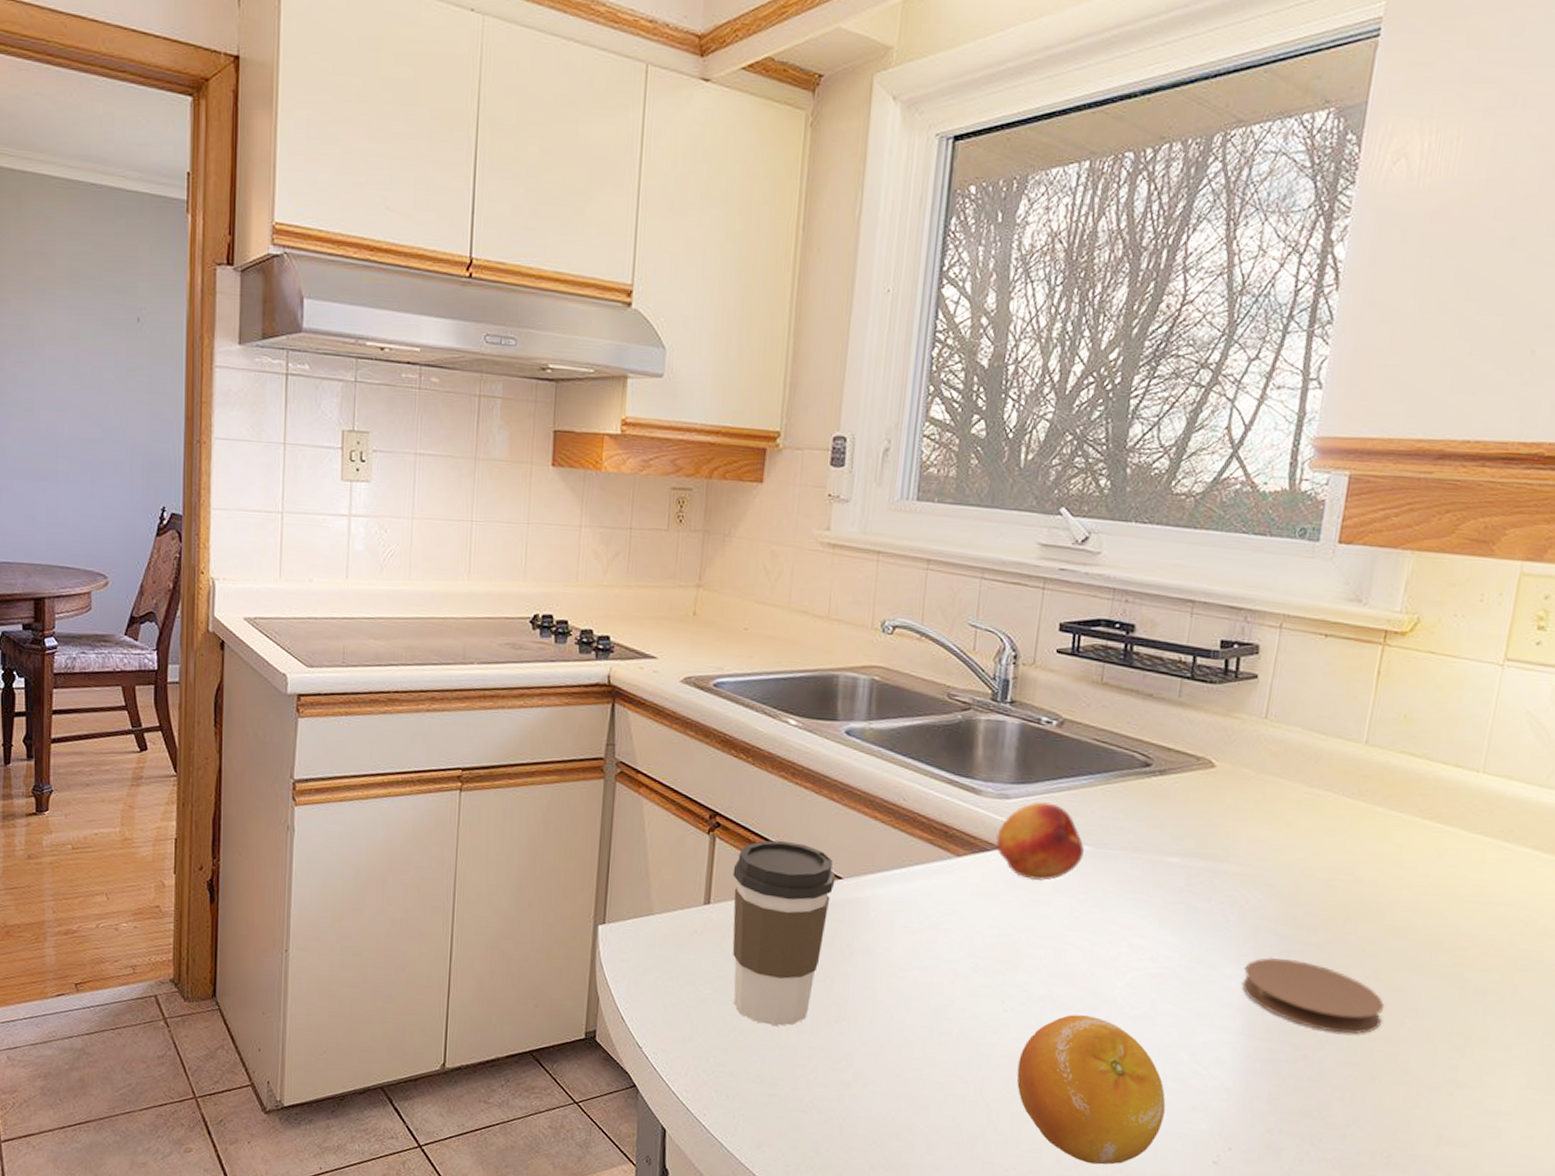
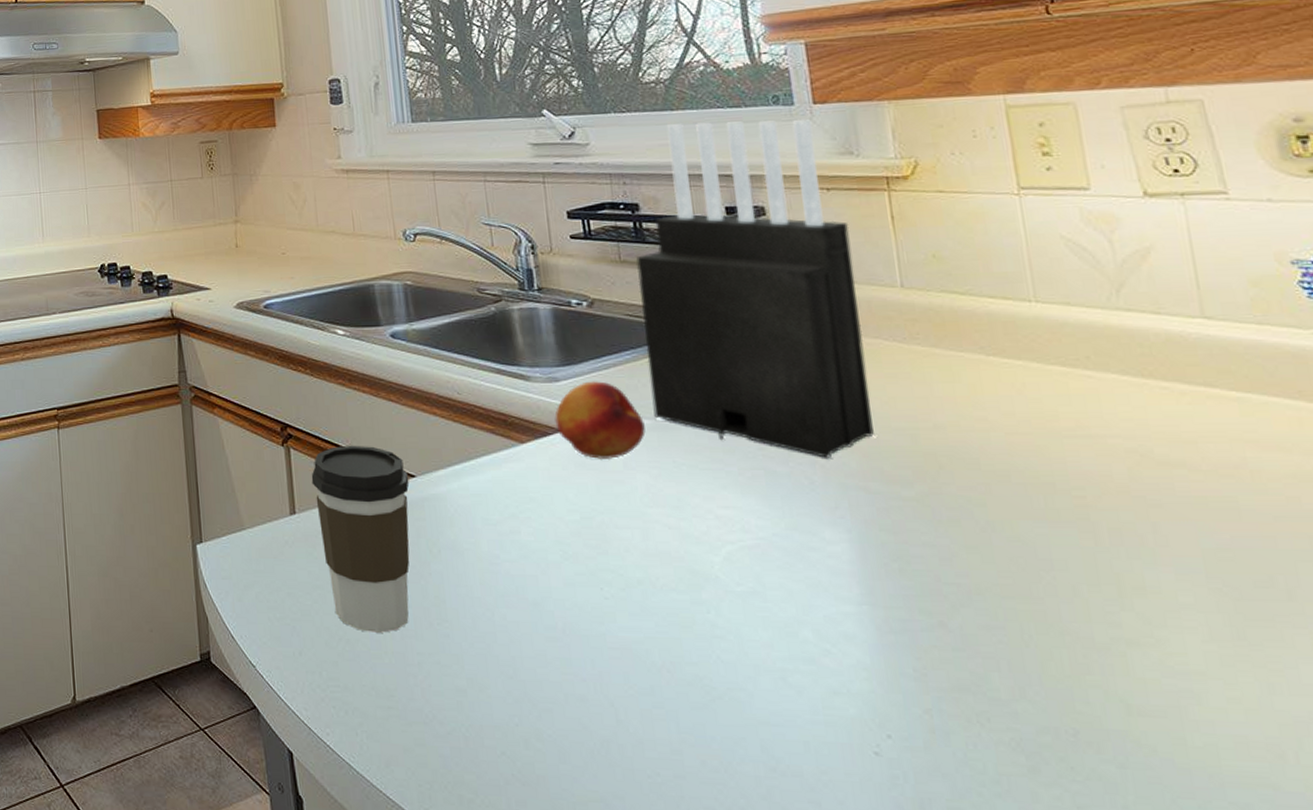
fruit: present [1016,1014,1166,1165] -> none [632,597,806,764]
knife block: none [1095,542,1336,900] -> present [636,118,874,458]
coaster: present [1242,958,1385,1034] -> none [845,518,1015,594]

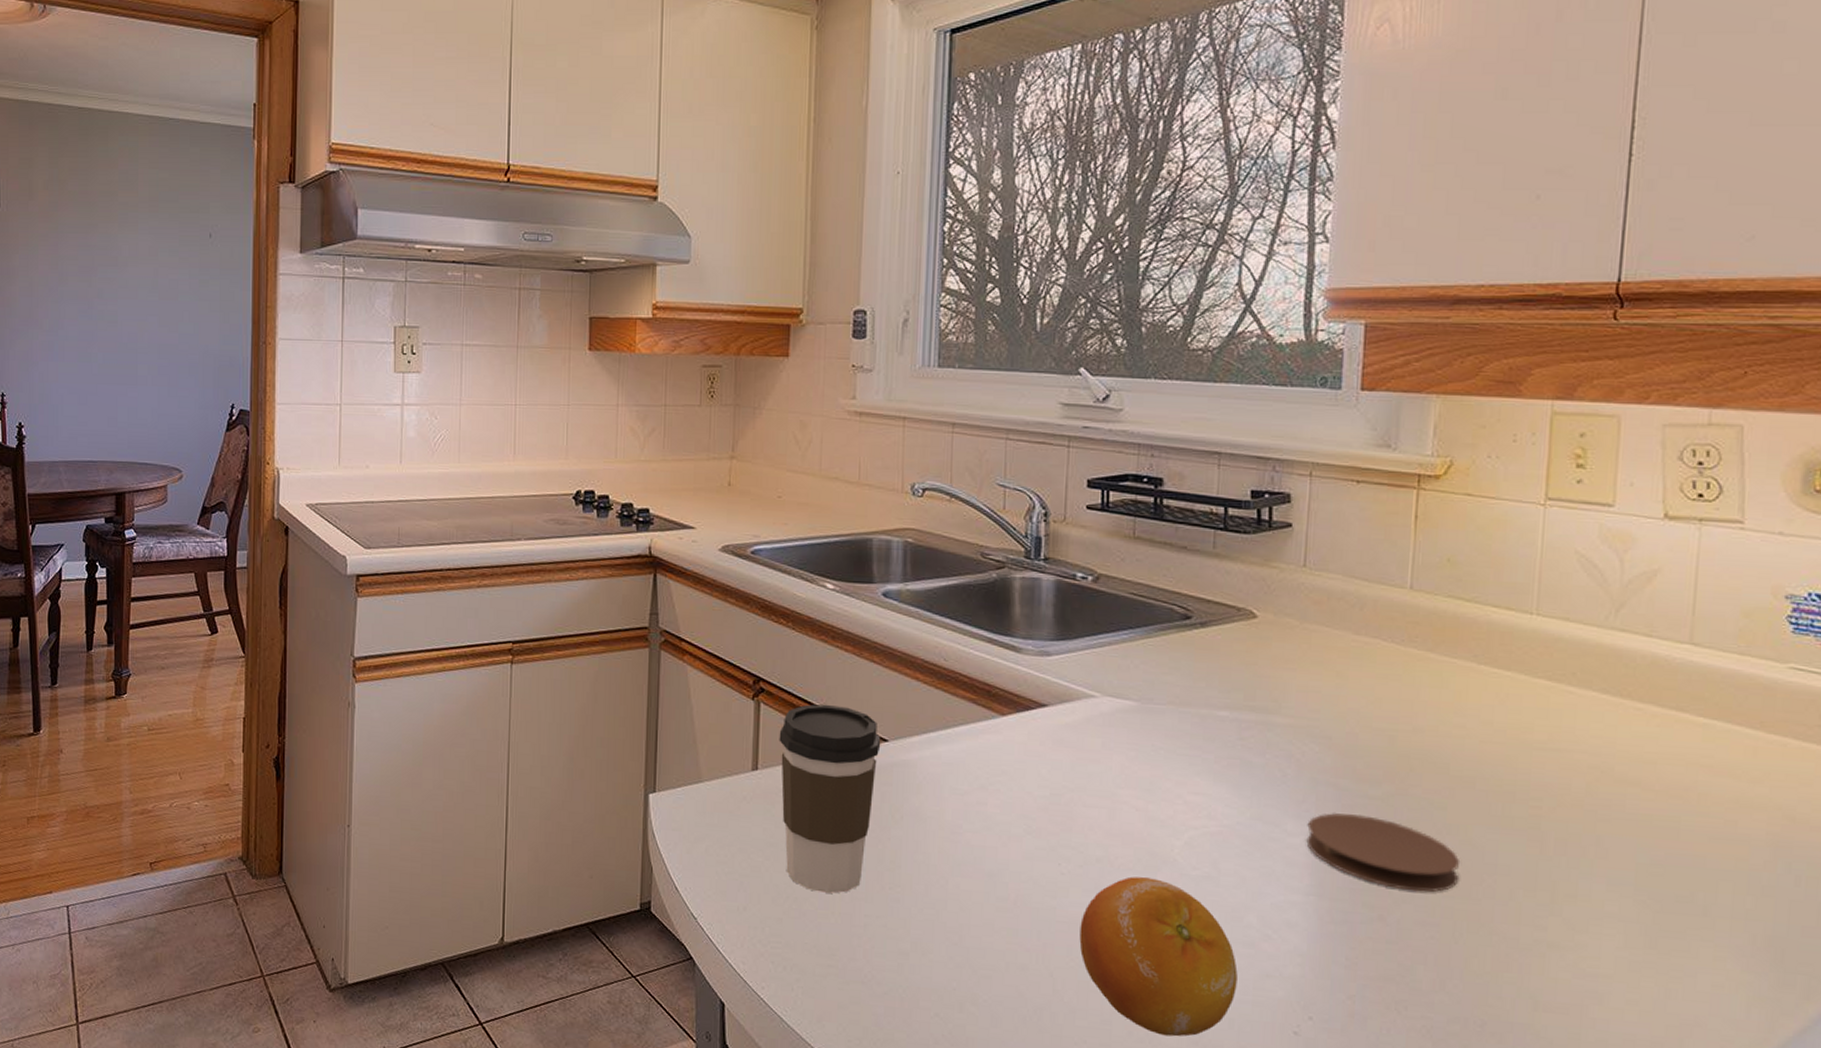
fruit: present [555,381,646,460] -> none [1040,658,1130,739]
fruit: none [632,597,806,764] -> present [1079,876,1238,1037]
knife block: present [636,118,874,458] -> none [1141,396,1372,753]
coaster: none [845,518,1015,594] -> present [1306,813,1461,892]

